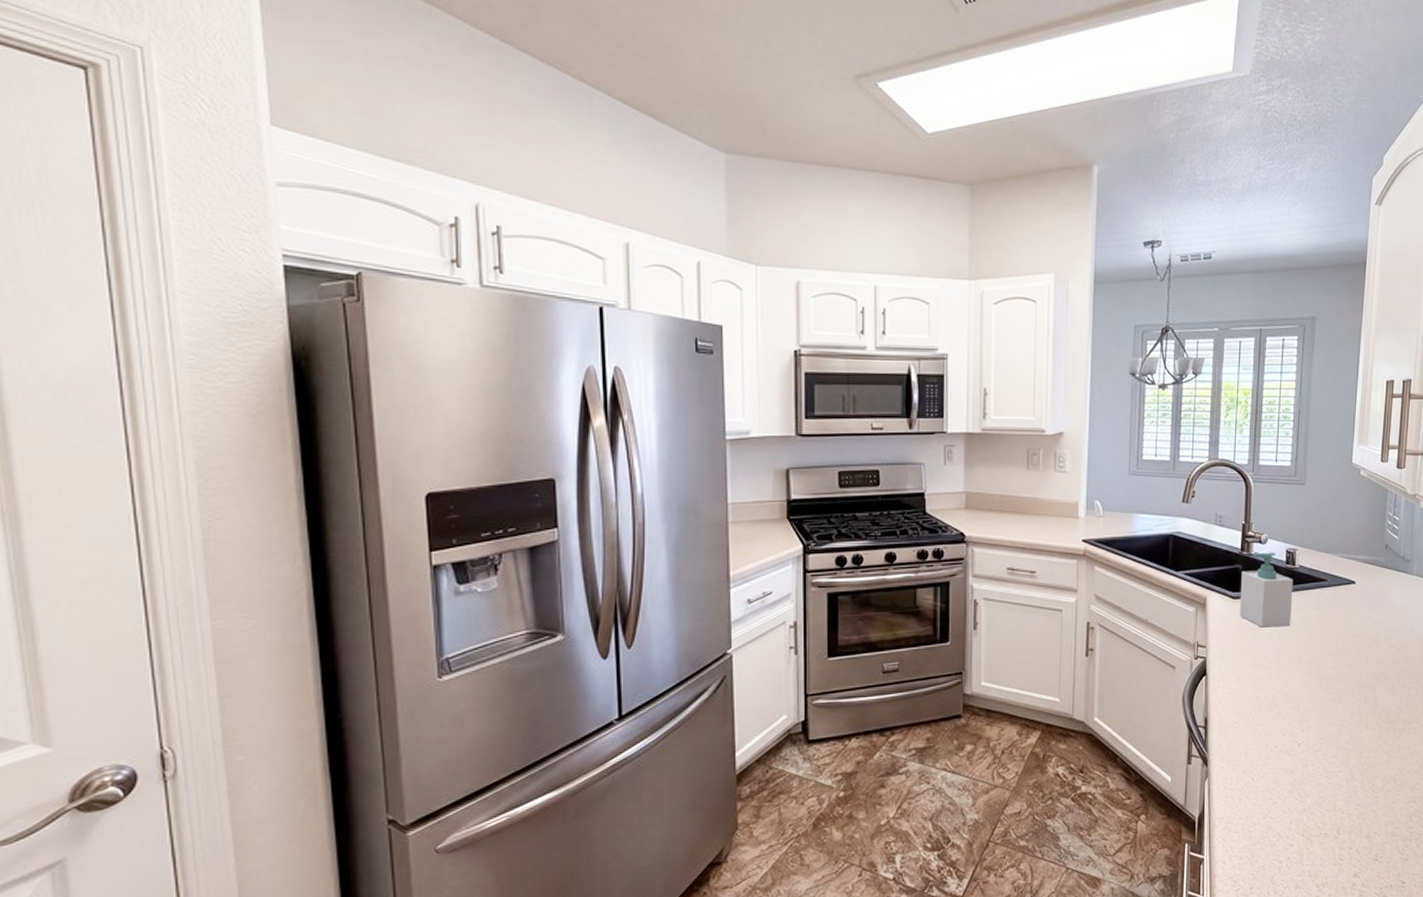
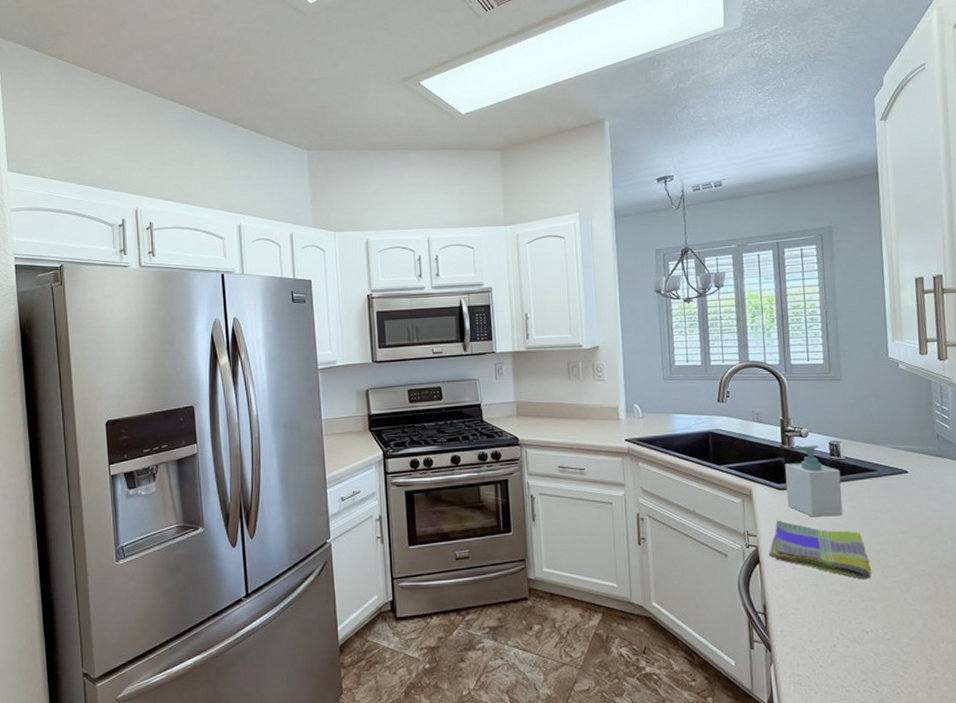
dish towel: none [1215,630,1310,692] -> present [768,520,871,580]

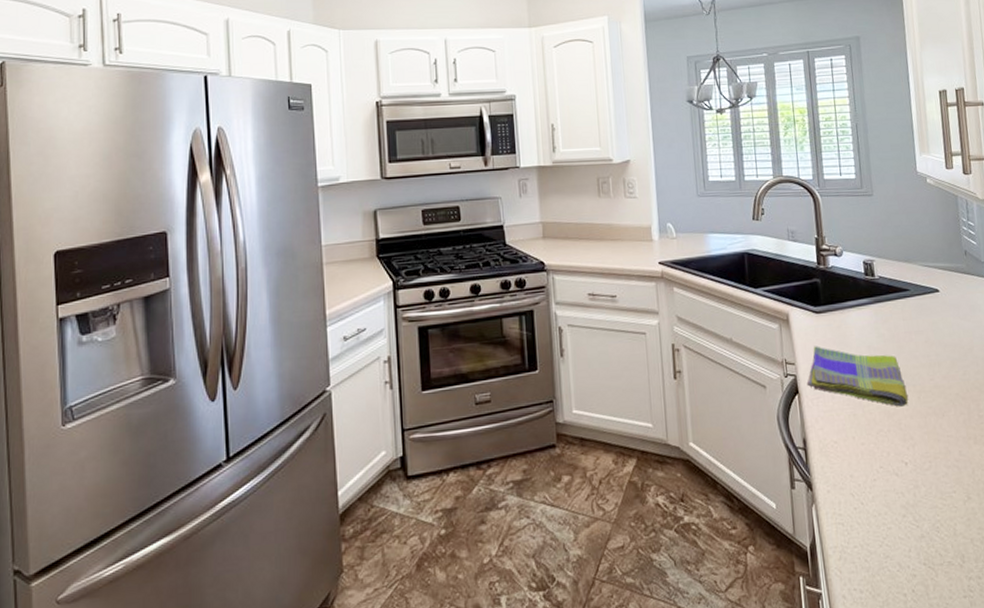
soap bottle: present [785,445,843,517] -> none [821,264,879,342]

